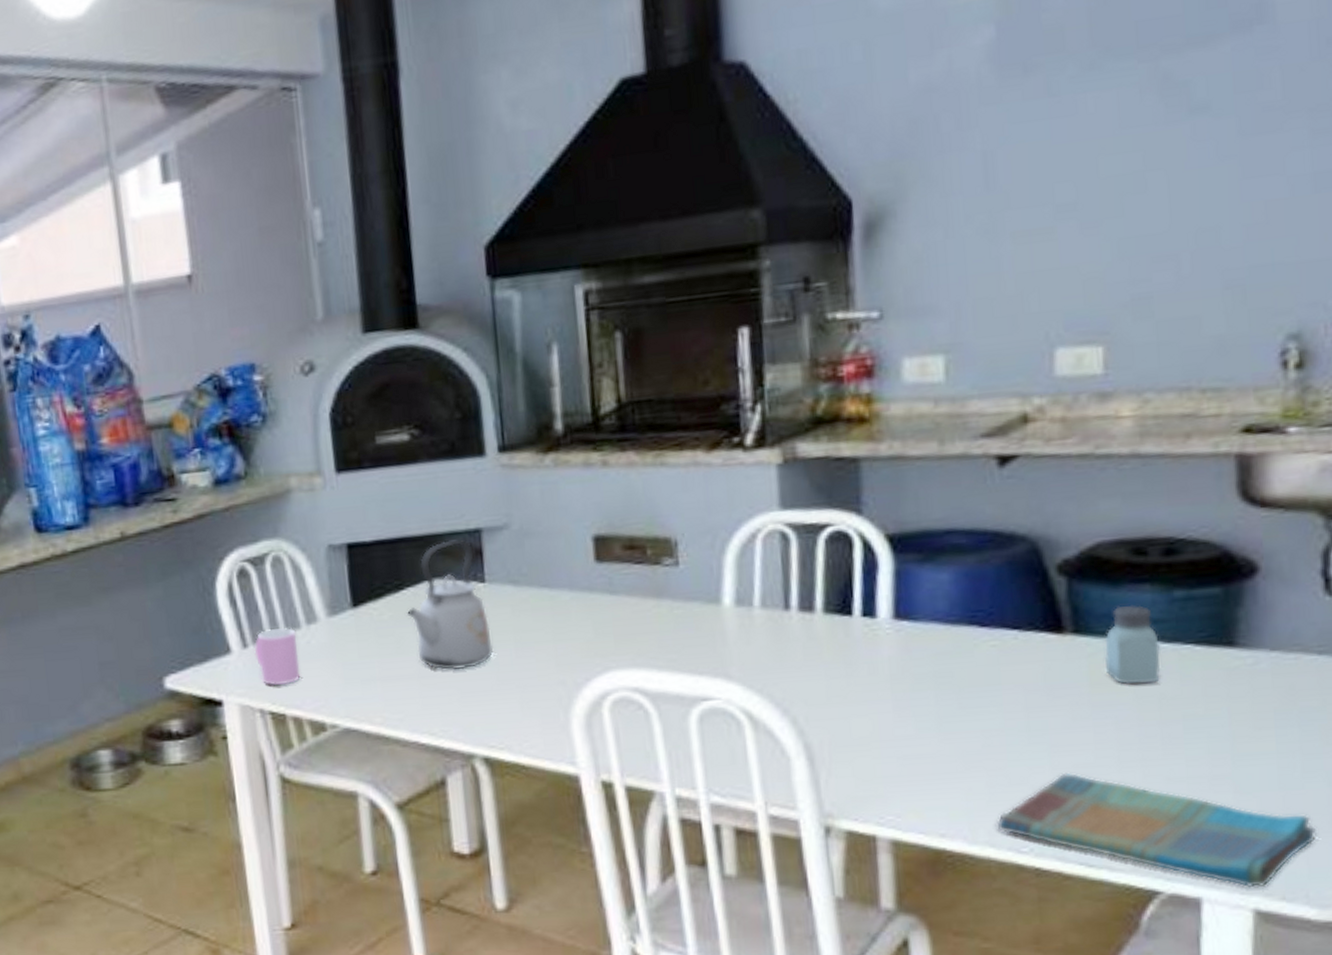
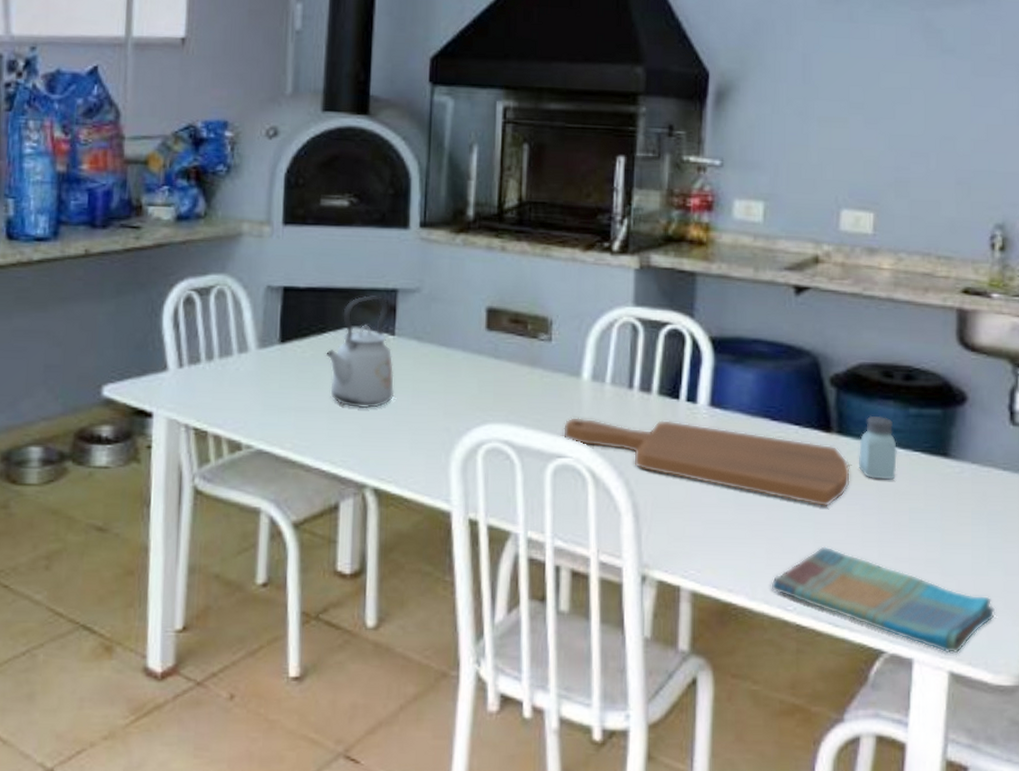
cup: present [254,627,301,685] -> none [188,352,228,404]
cutting board: none [706,642,1096,726] -> present [564,418,851,507]

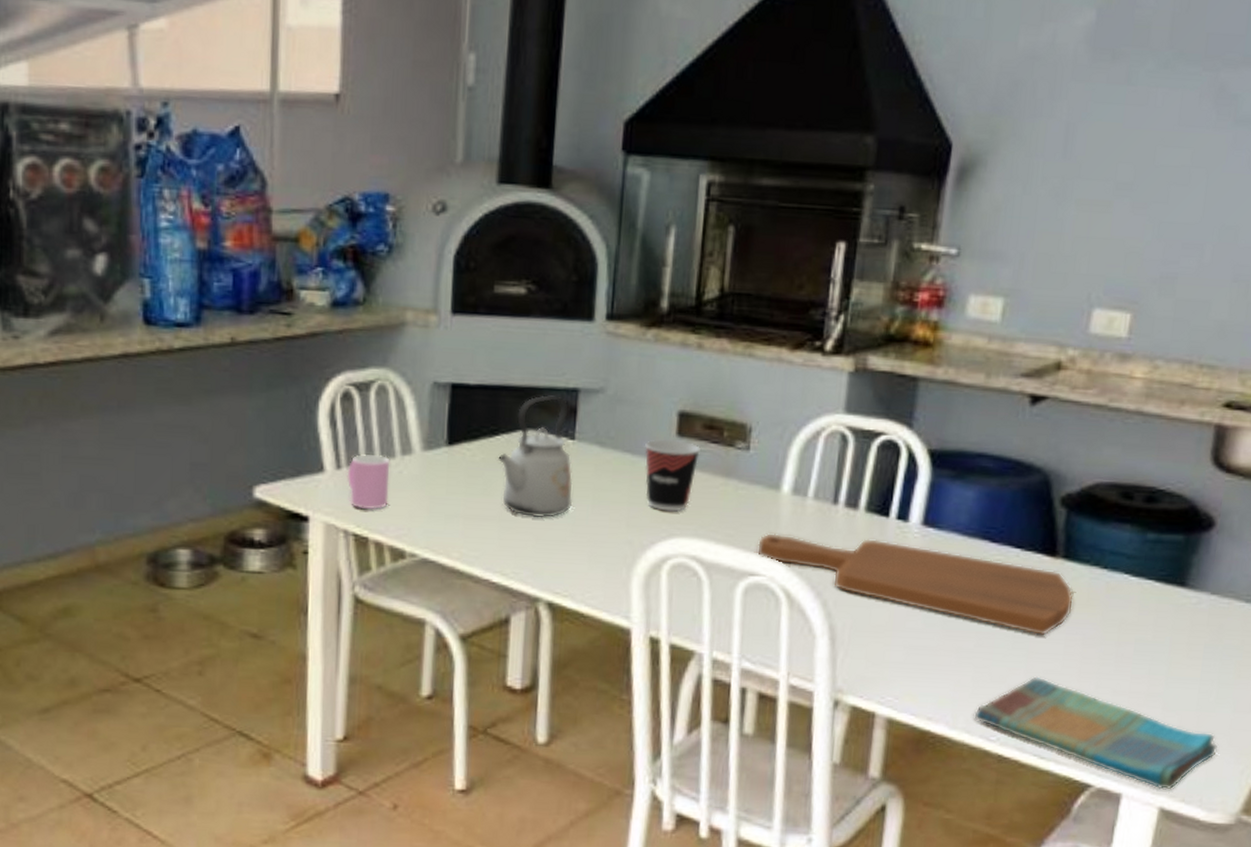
cup: none [188,352,228,404] -> present [347,453,390,509]
cup: none [458,333,508,400] -> present [645,439,700,512]
saltshaker: present [858,415,897,480] -> none [1082,539,1129,609]

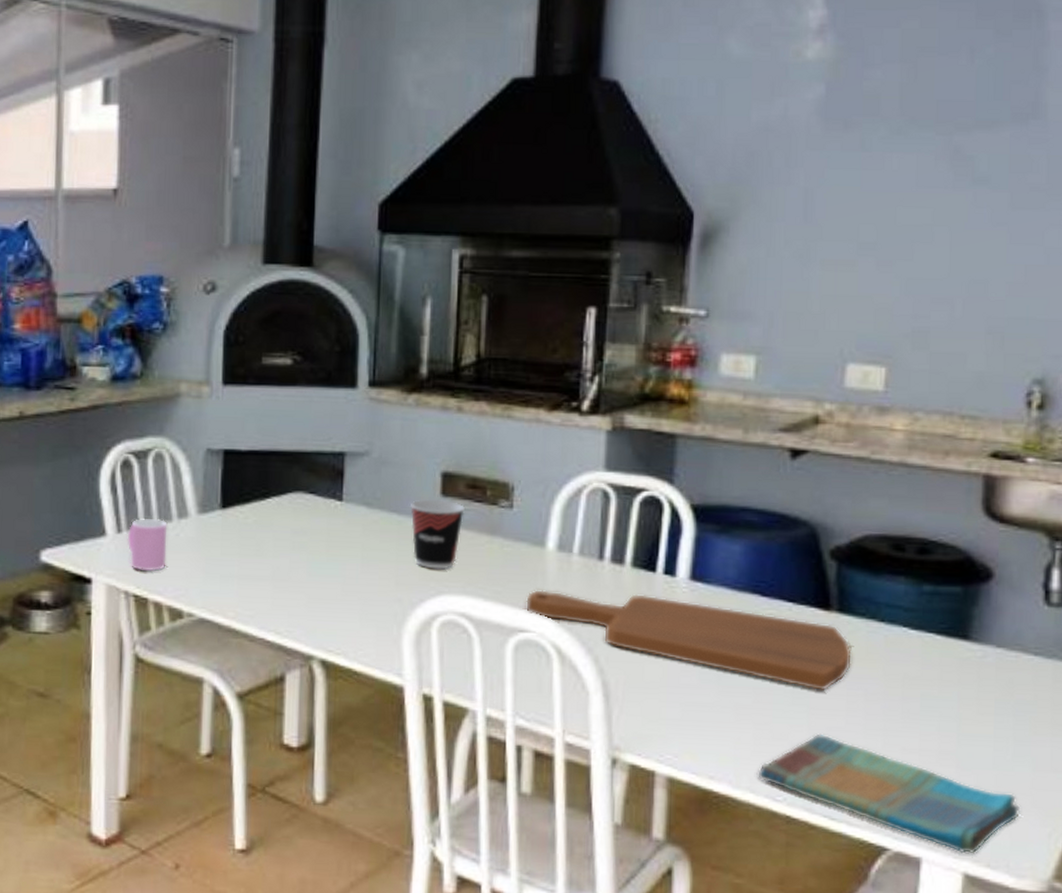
kettle: present [498,395,573,517] -> none [270,459,343,577]

